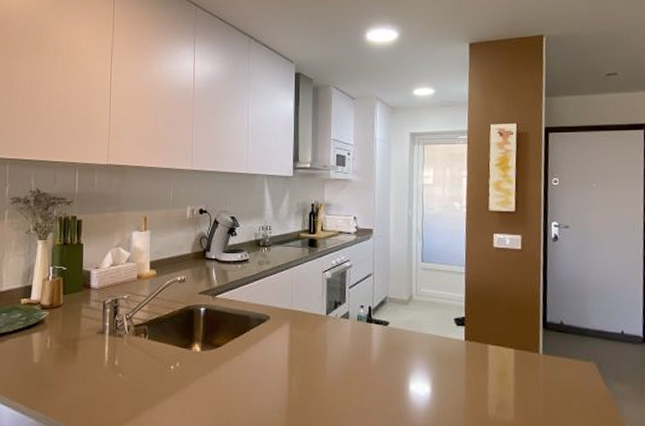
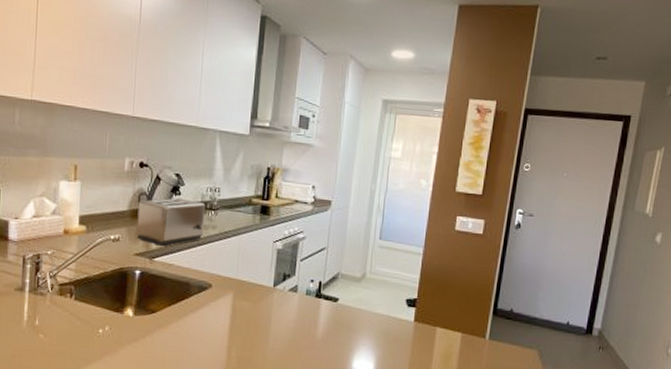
toaster: none [200,238,259,283] -> present [136,198,206,246]

